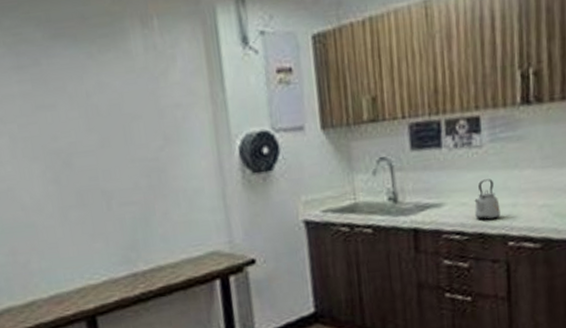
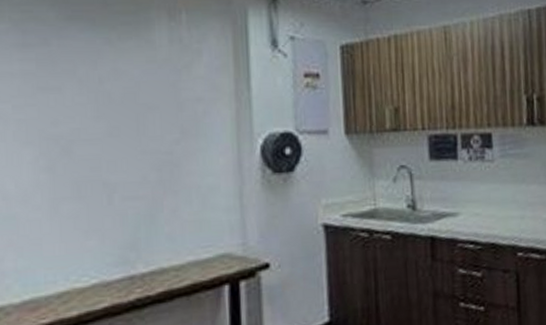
kettle: present [474,179,500,220] -> none [487,191,510,231]

